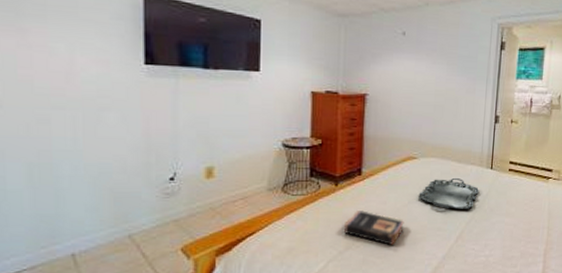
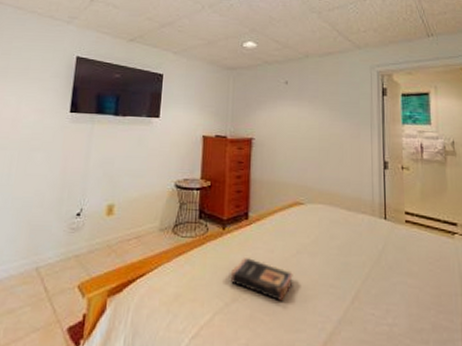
serving tray: present [418,178,479,209] -> none [307,227,373,264]

